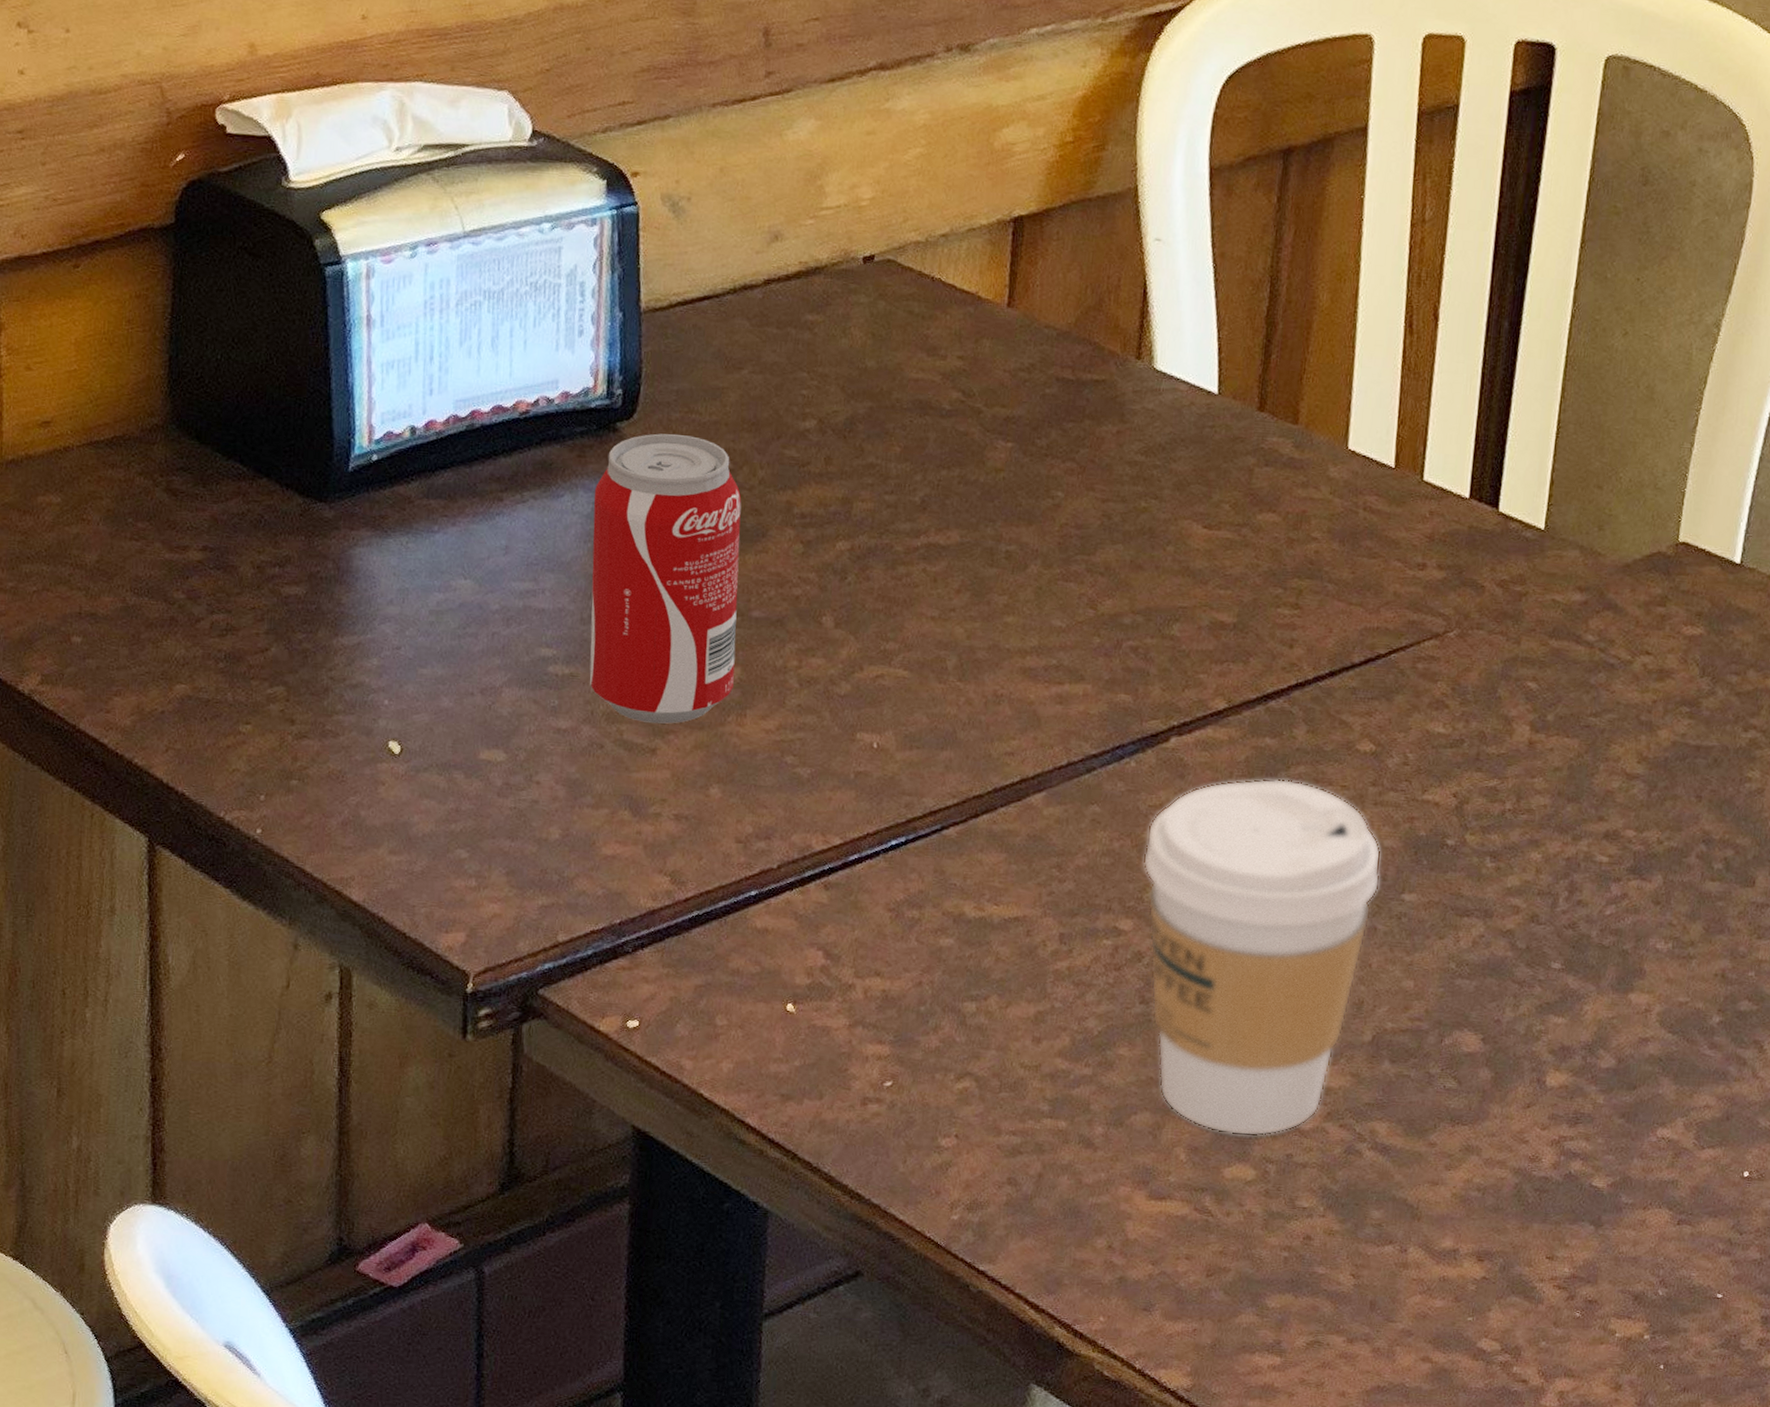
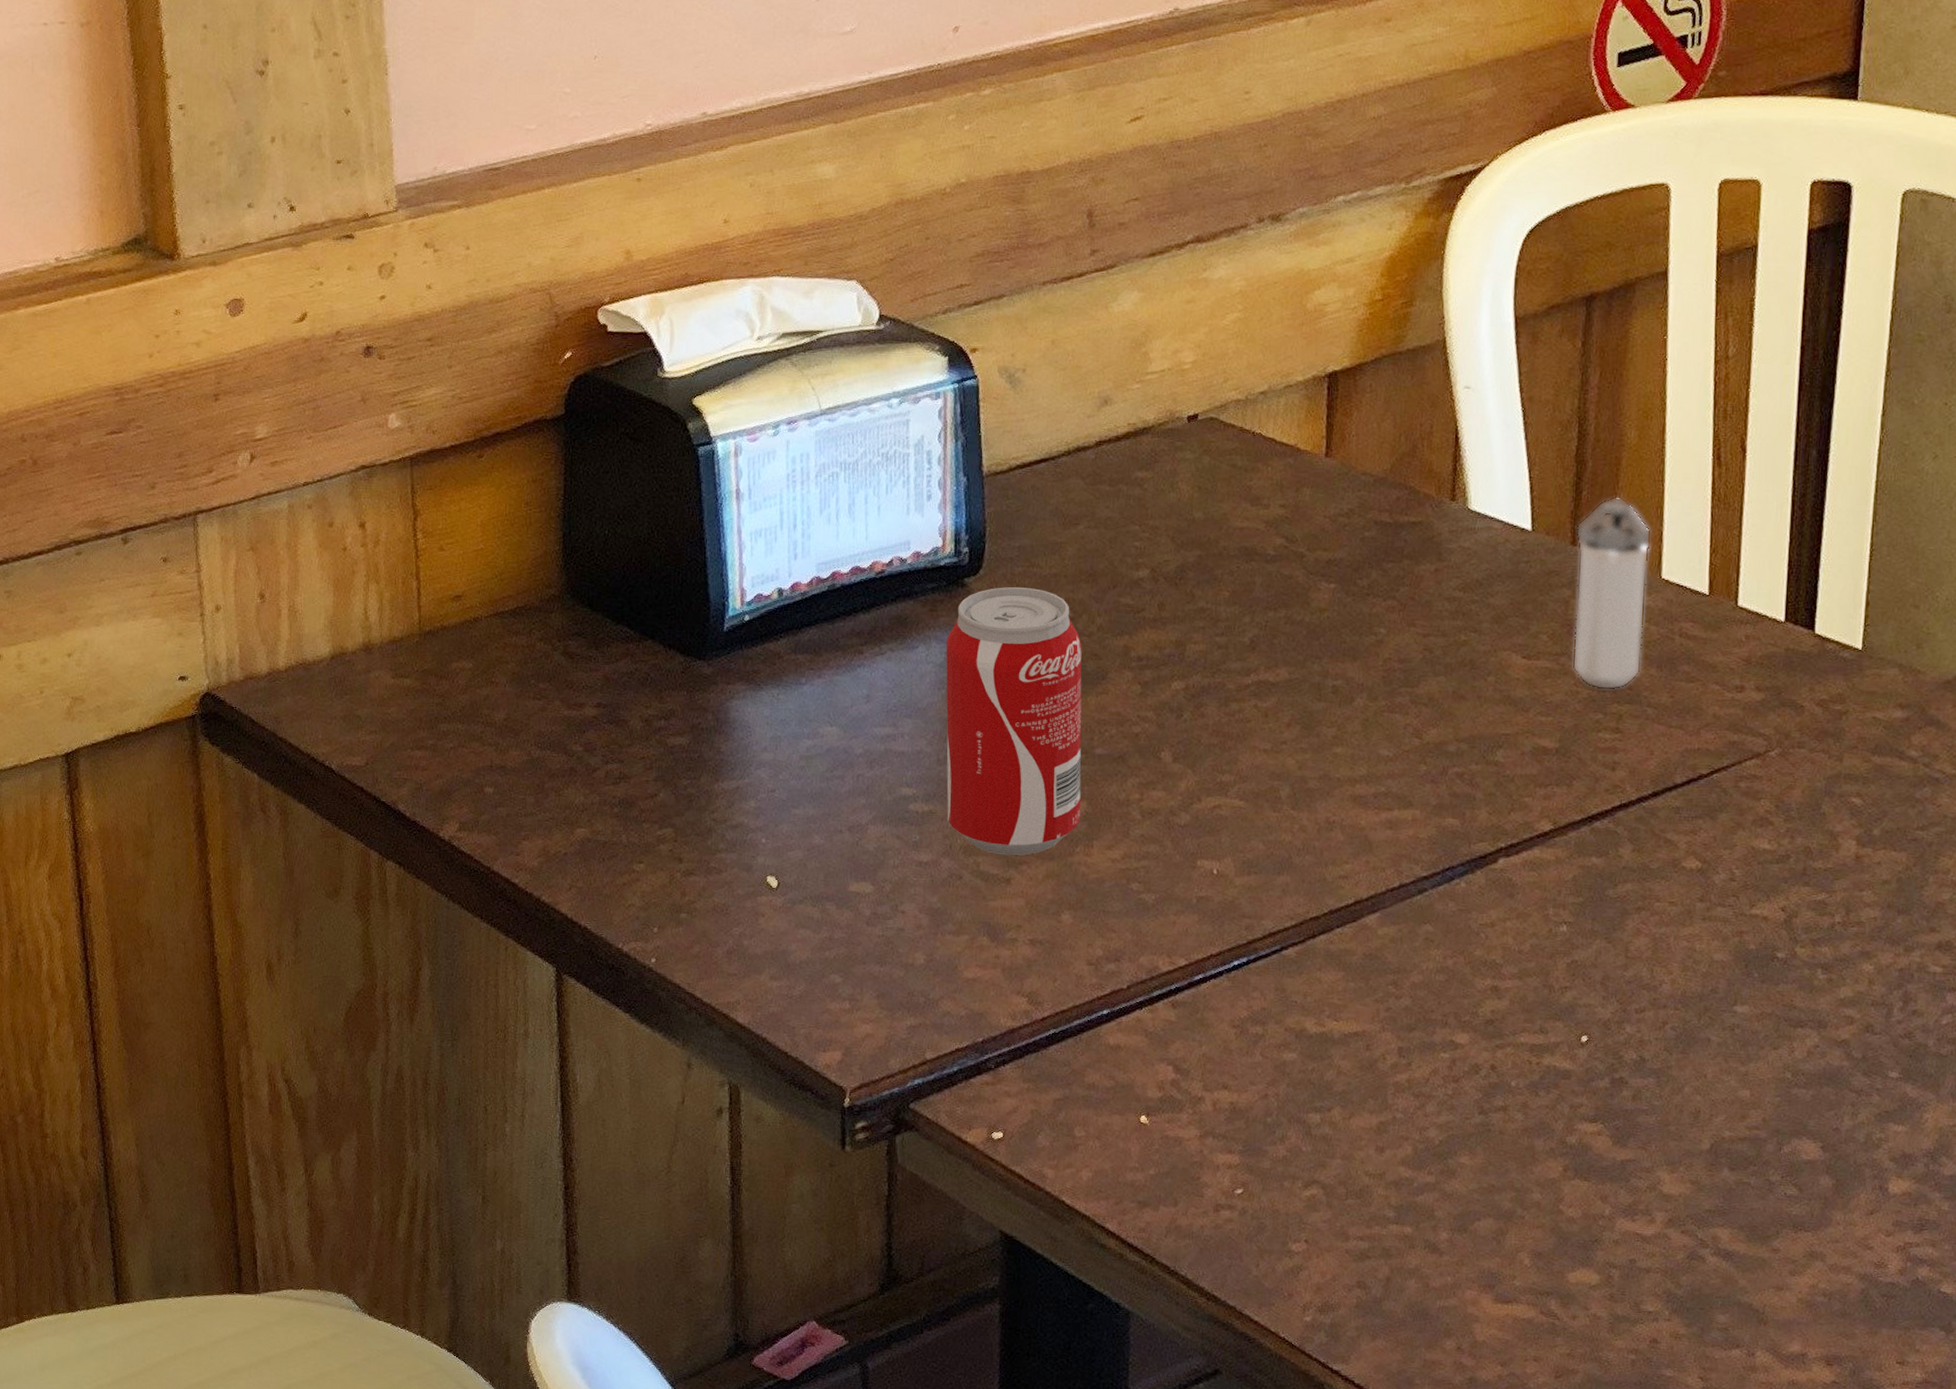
coffee cup: present [1142,778,1381,1137] -> none [1476,896,1712,1242]
shaker: none [1253,361,1340,564] -> present [1572,496,1651,690]

